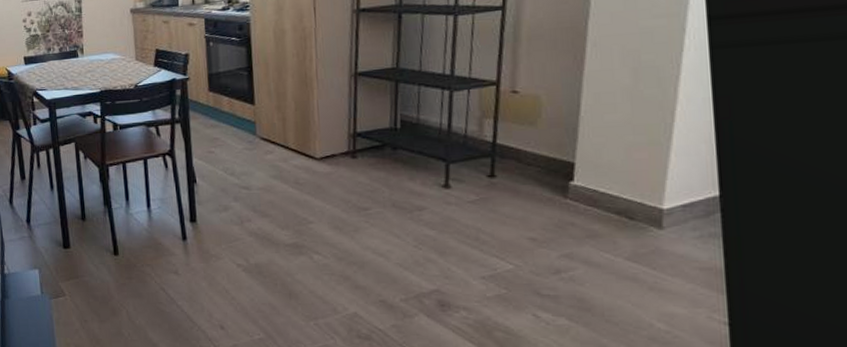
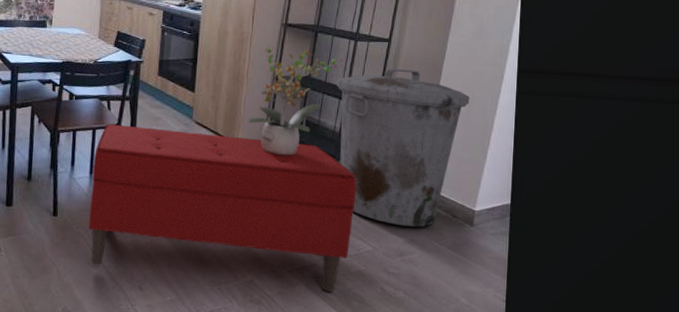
bench: none [149,148,482,322] -> present [89,124,356,292]
potted plant: none [323,34,442,165] -> present [246,47,343,156]
trash can: none [437,39,635,237] -> present [337,69,470,227]

